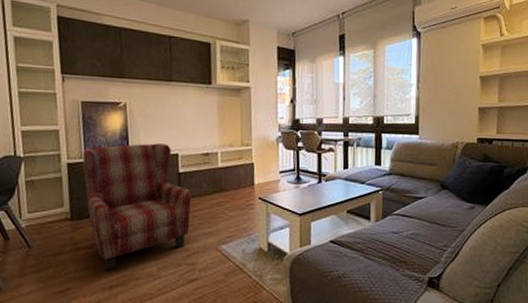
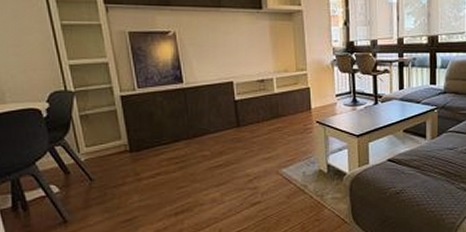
armchair: present [82,143,192,271] -> none [135,72,249,199]

